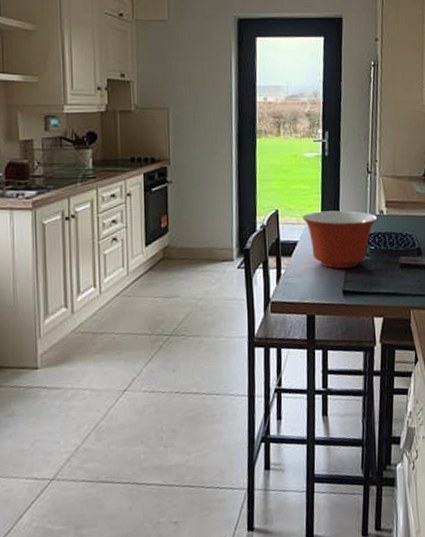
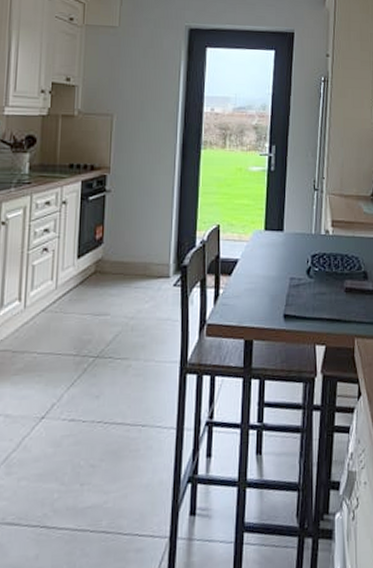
mixing bowl: present [302,210,378,269] -> none [244,228,323,290]

